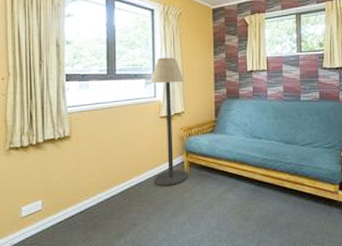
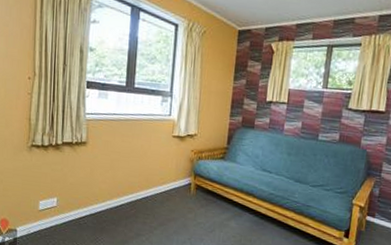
floor lamp: present [149,57,188,187] -> none [160,75,202,205]

